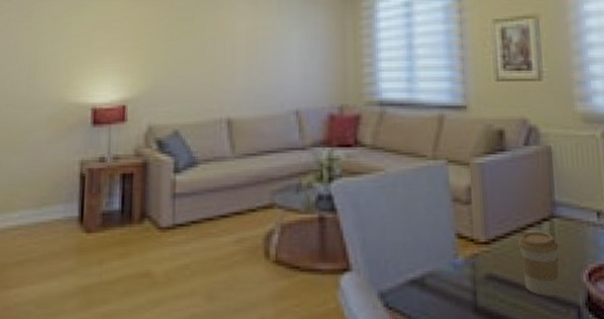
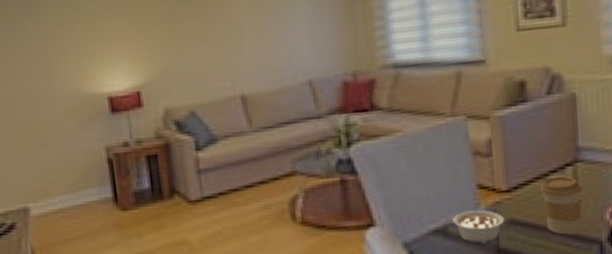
legume: none [420,262,483,299] -> present [442,210,505,244]

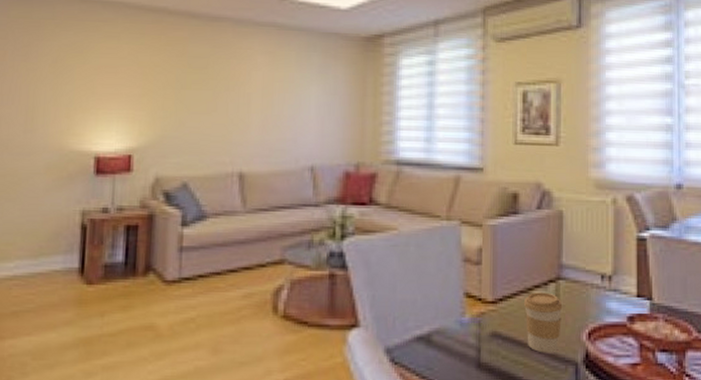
legume: present [442,210,505,244] -> none [427,320,488,356]

